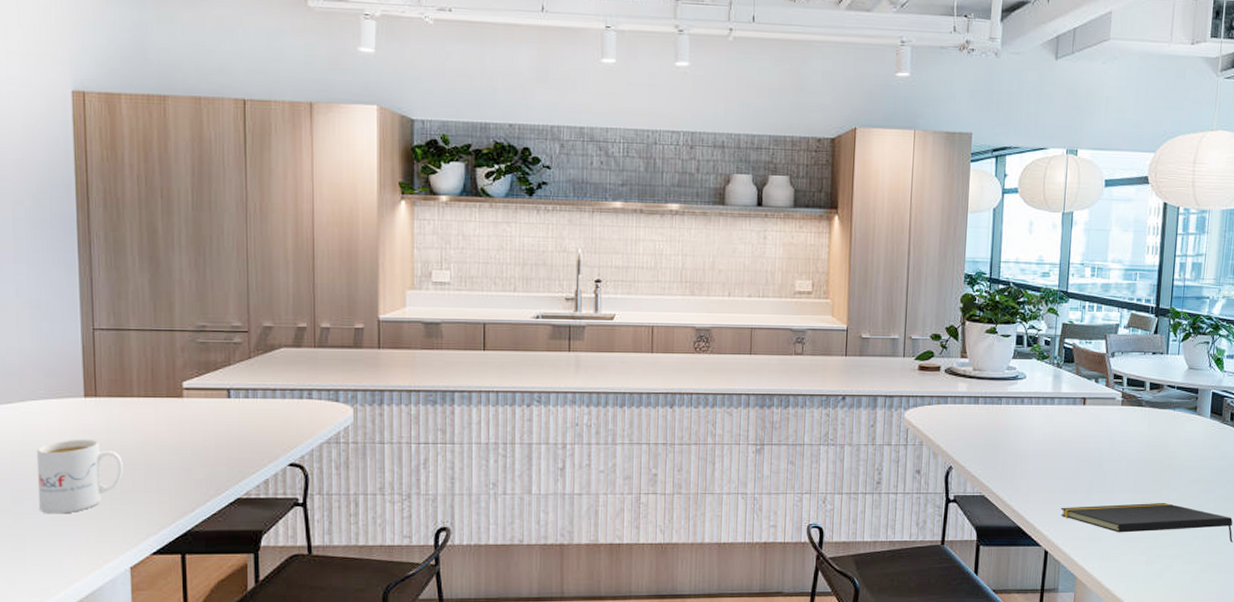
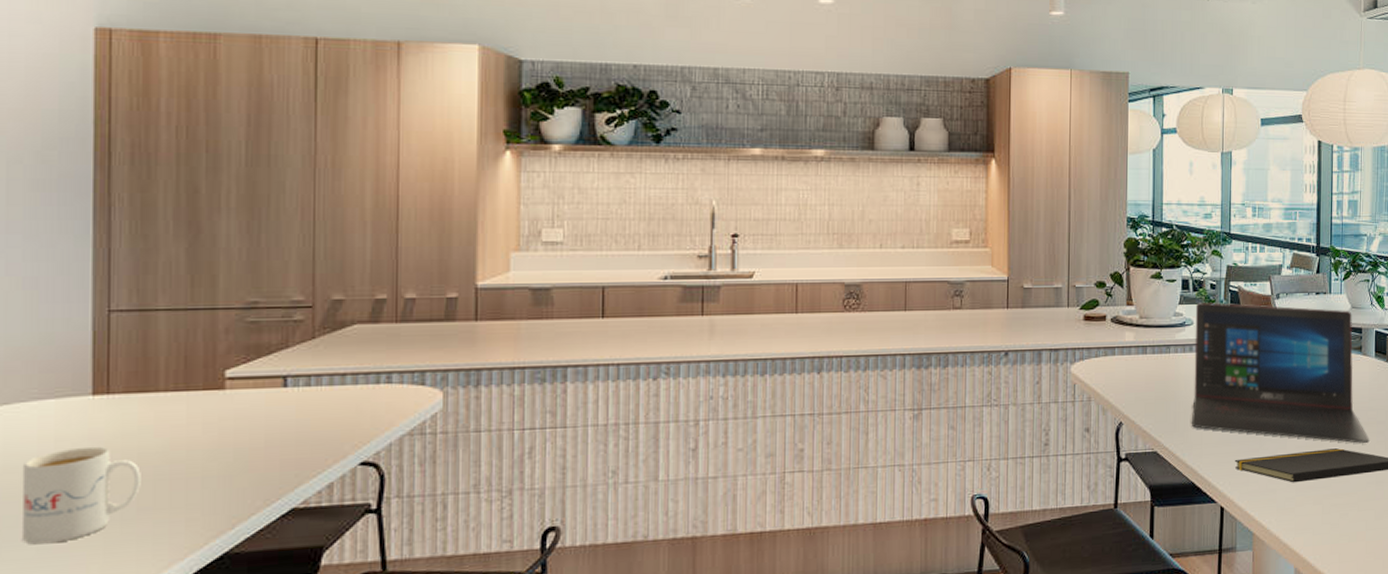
laptop: none [1019,357,1199,501] -> present [1191,302,1370,444]

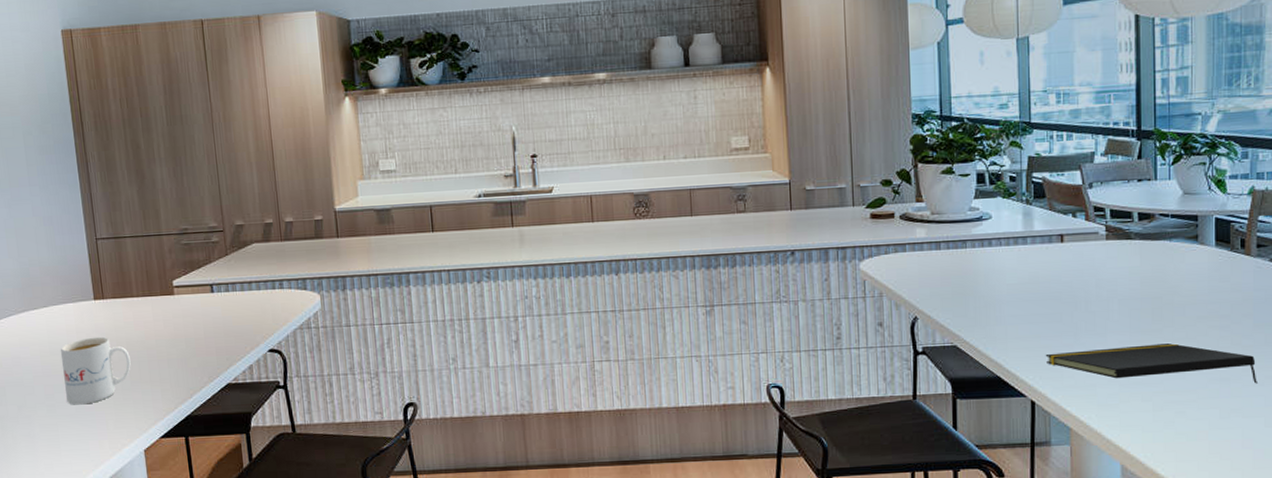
laptop: present [1191,302,1370,444] -> none [993,195,1211,339]

